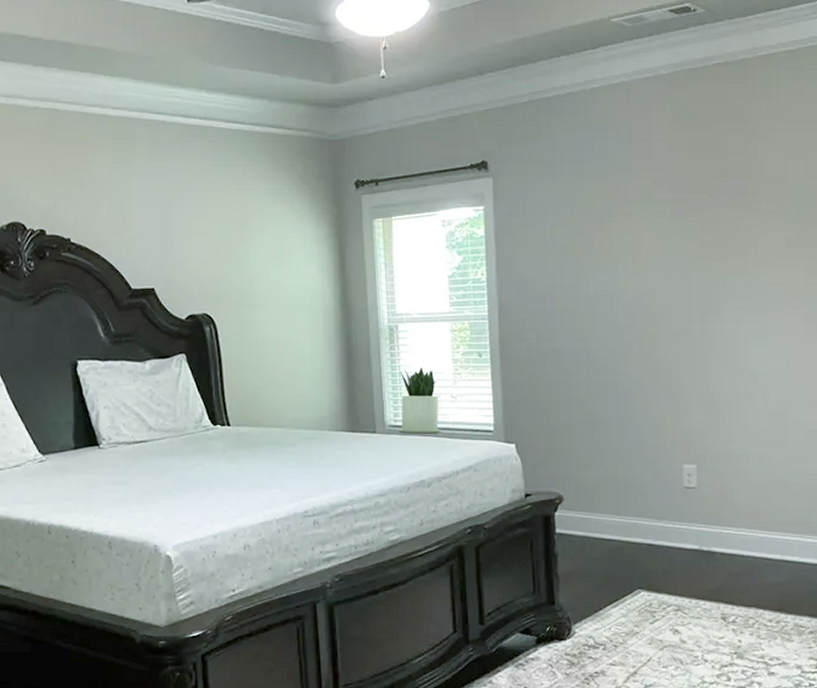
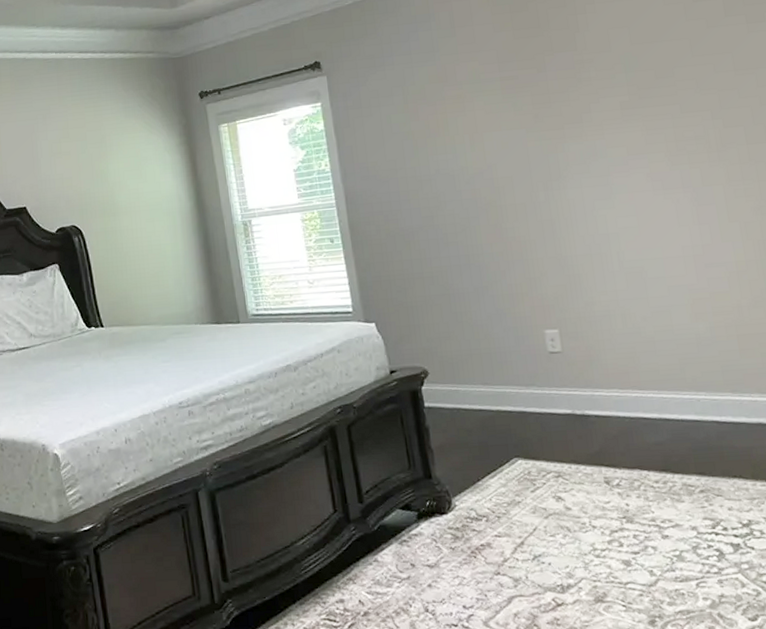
planter: present [397,368,442,434] -> none [257,257,303,322]

